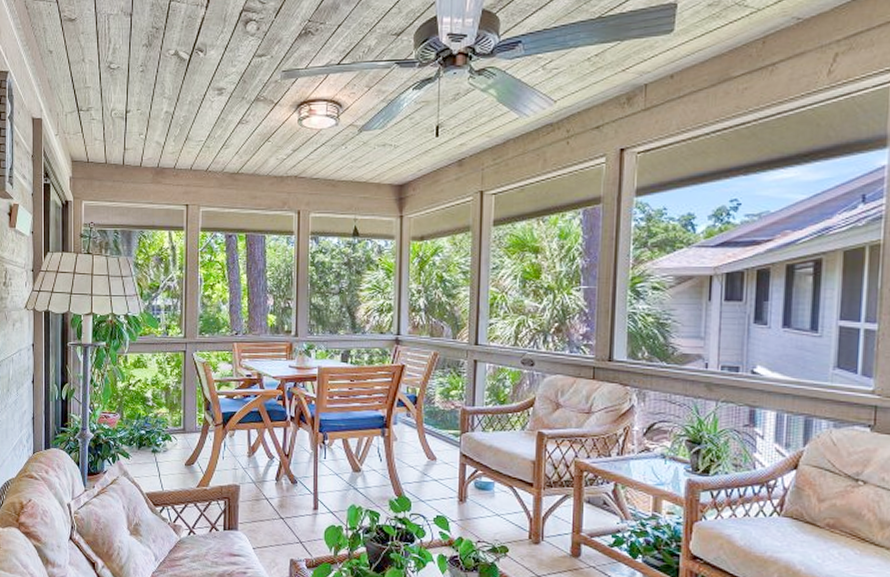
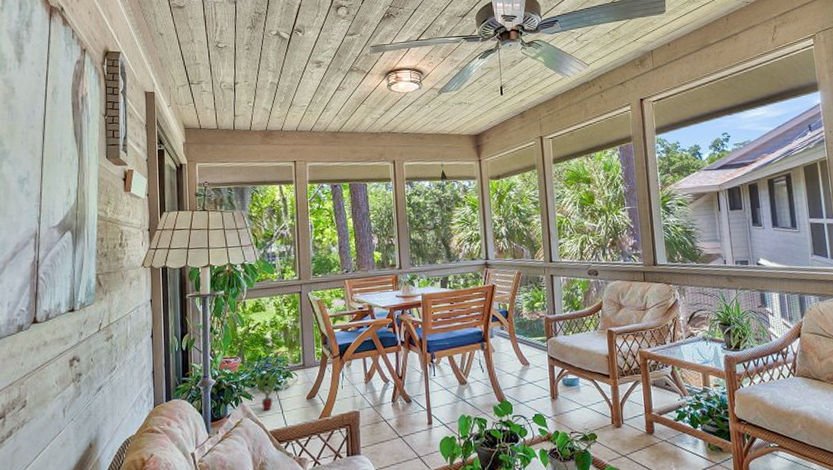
potted plant: none [125,431,166,472] -> present [247,370,287,411]

